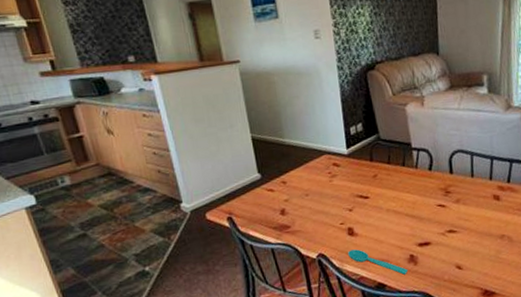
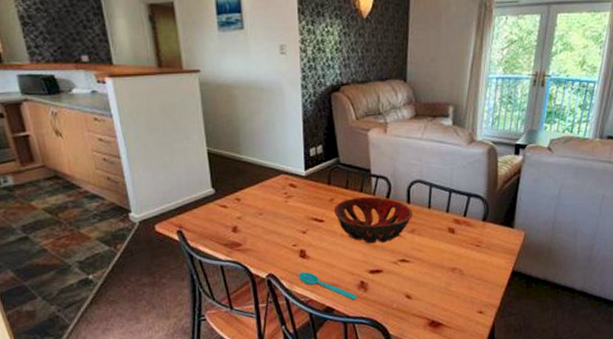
decorative bowl: none [377,169,456,217] -> present [333,196,412,244]

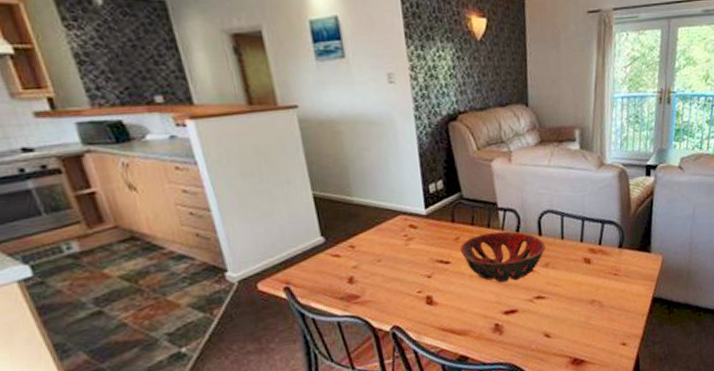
spoon: present [298,272,358,300] -> none [426,319,493,346]

